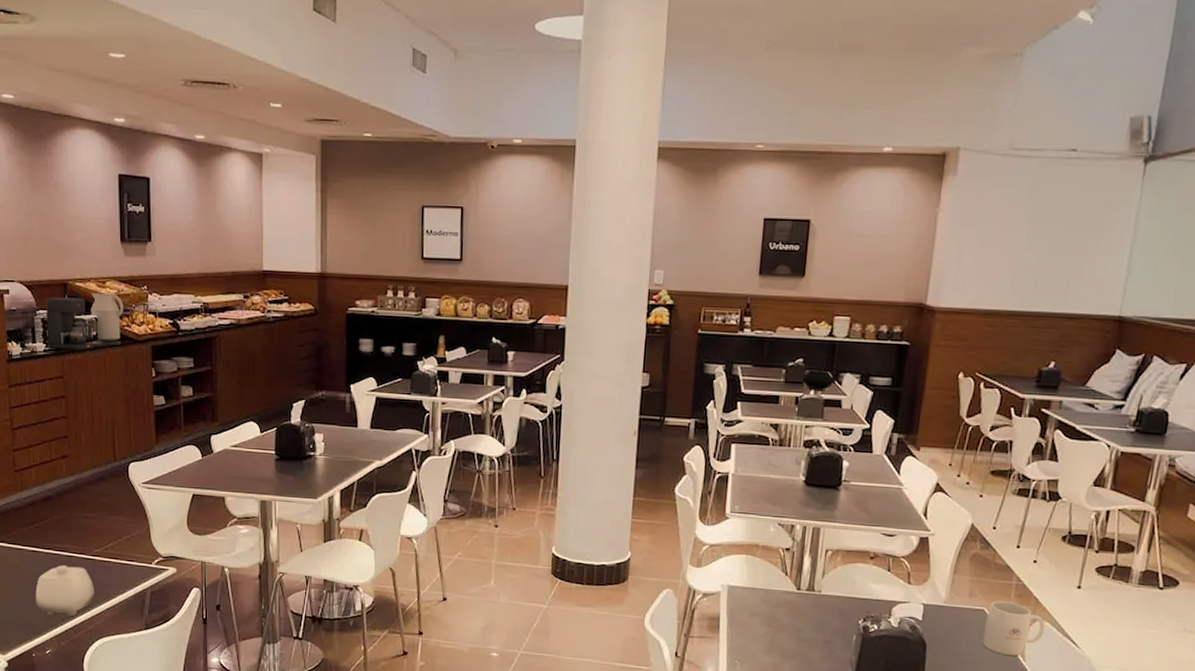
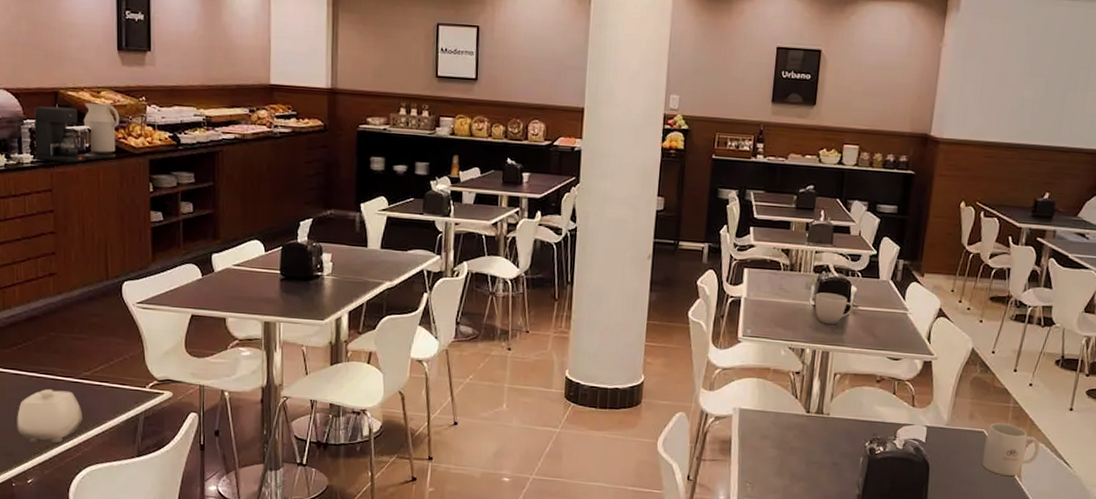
teapot: present [802,353,843,391] -> none [812,180,851,218]
cup: none [804,467,846,500] -> present [814,292,854,324]

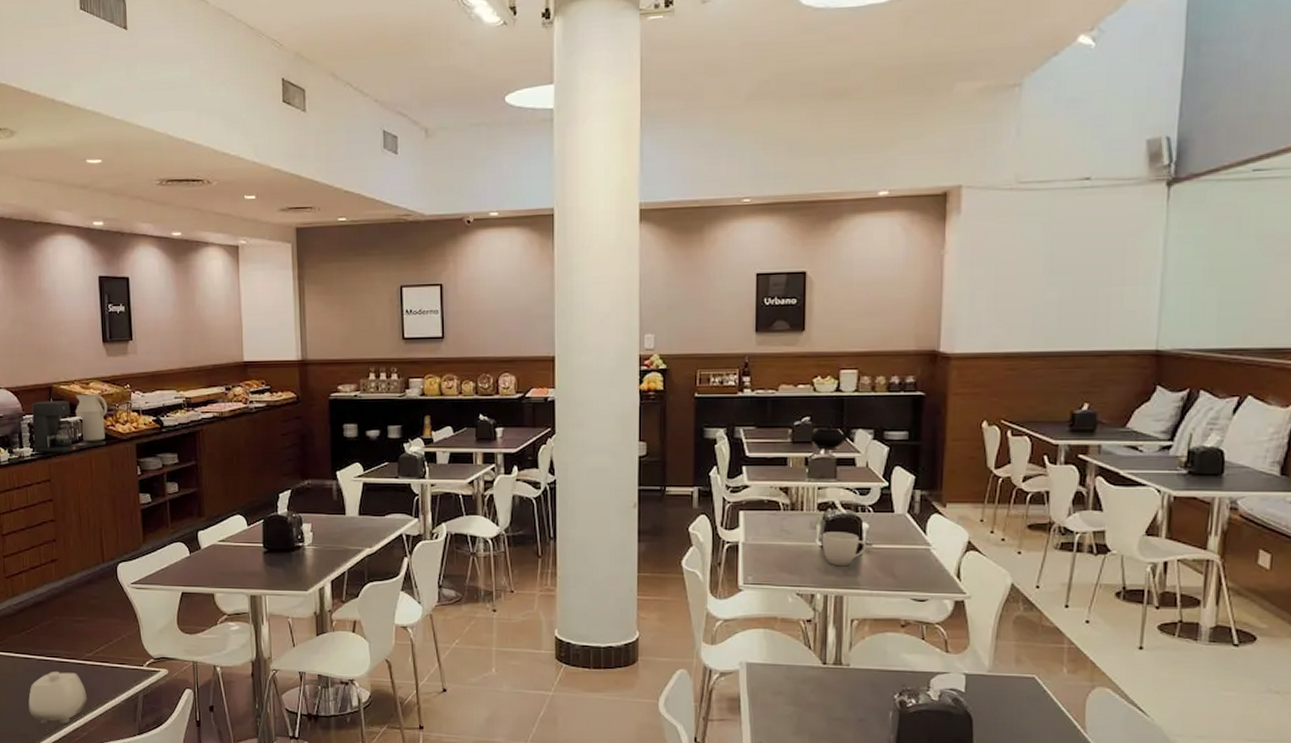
teapot: none [812,180,851,218] -> present [810,410,854,450]
mug: present [981,423,1040,477] -> none [1035,667,1106,728]

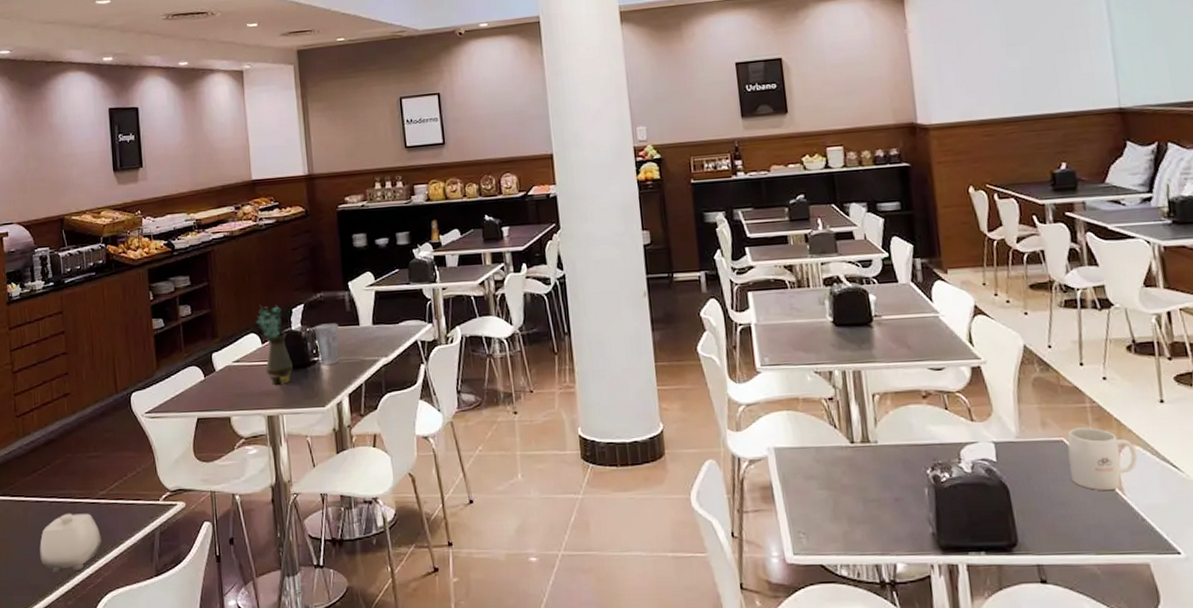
coffee maker: present [32,400,80,455] -> none [43,231,92,287]
water jug: present [75,394,108,447] -> none [87,222,119,276]
vase: none [241,487,277,566] -> present [255,304,293,385]
cup: none [300,511,325,552] -> present [314,323,339,366]
teapot: present [810,410,854,450] -> none [804,186,847,226]
cup: present [821,532,868,565] -> none [831,305,878,340]
mug: none [1035,667,1106,728] -> present [1067,427,1138,491]

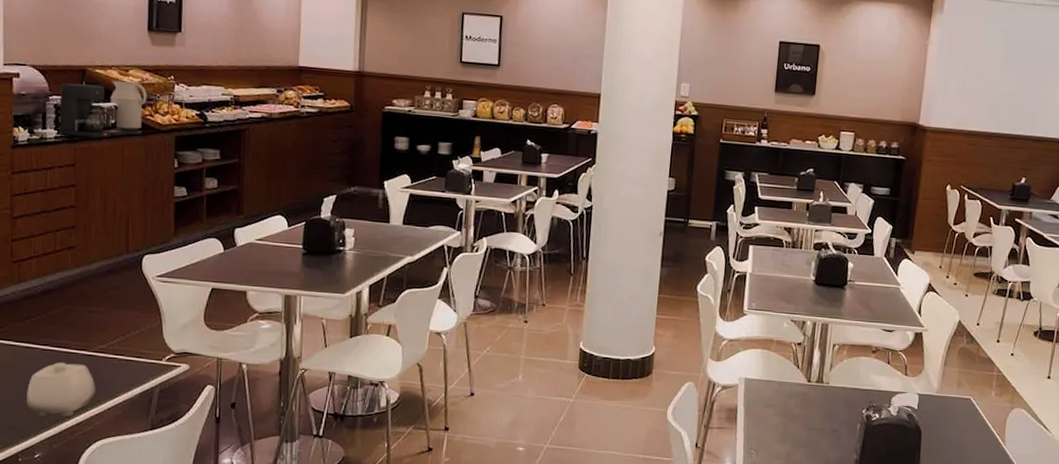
coffee maker: none [43,231,92,287] -> present [59,83,112,139]
water jug: none [87,222,119,276] -> present [110,80,147,135]
vase: present [255,304,293,385] -> none [284,189,317,268]
cup: present [314,323,339,366] -> none [343,216,369,257]
mug: present [1067,427,1138,491] -> none [969,390,1022,441]

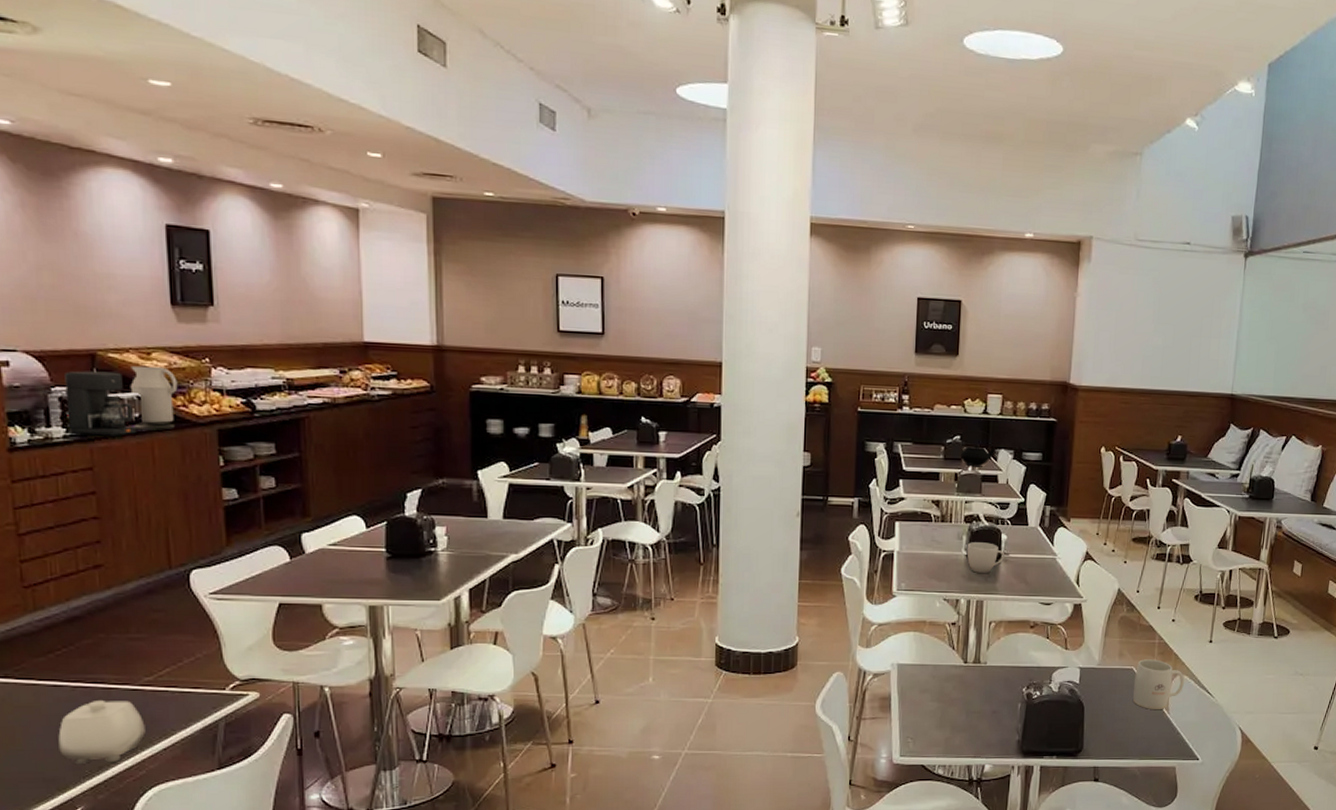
teapot: none [812,164,848,199] -> present [960,430,997,467]
cup: none [814,268,851,298] -> present [966,542,1005,573]
mug: none [969,390,1022,441] -> present [1132,659,1184,710]

